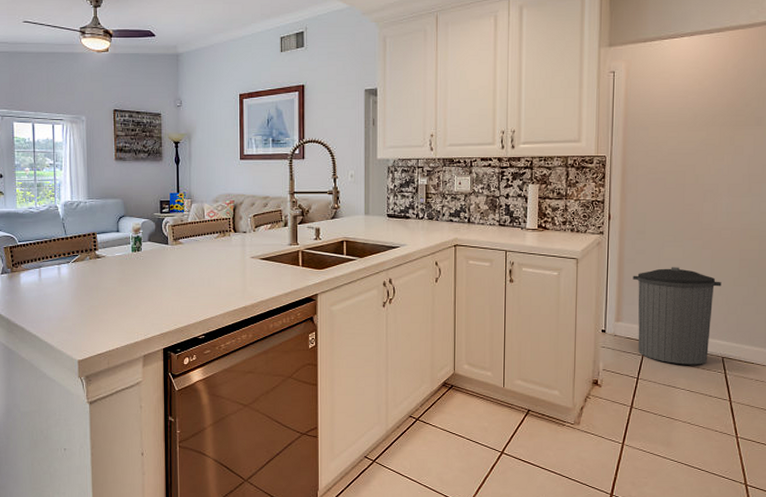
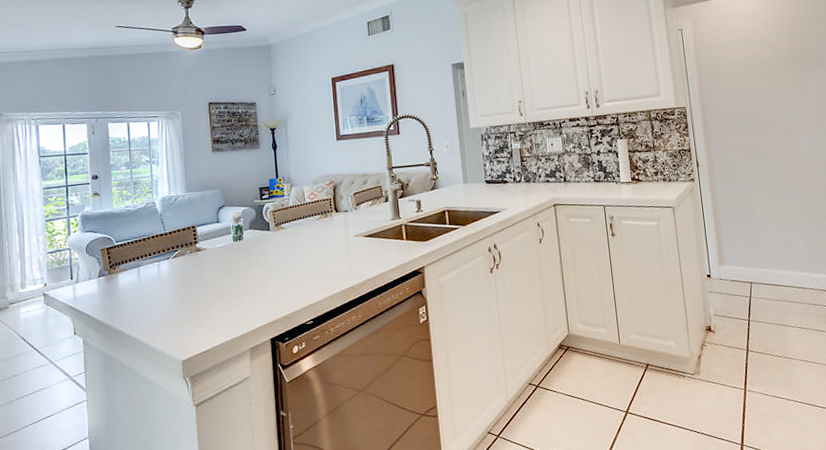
trash can: present [632,267,722,365] -> none [728,206,813,302]

